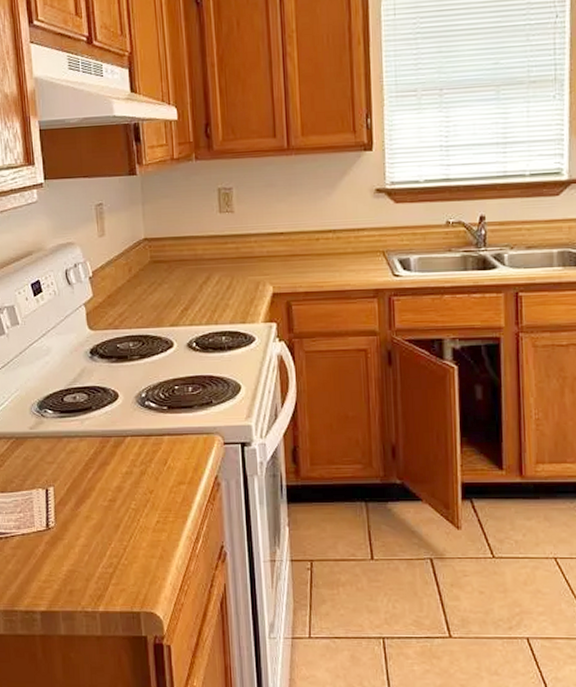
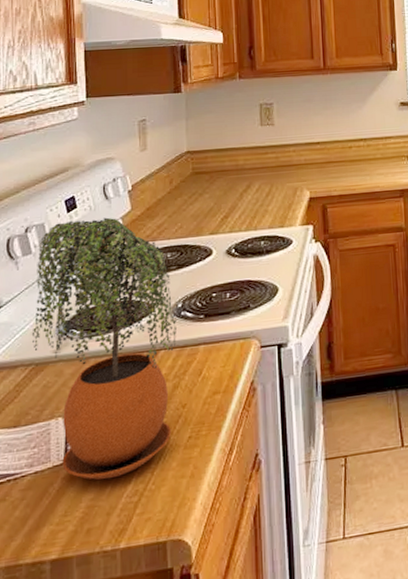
potted plant: none [10,303,142,549] -> present [31,217,177,480]

